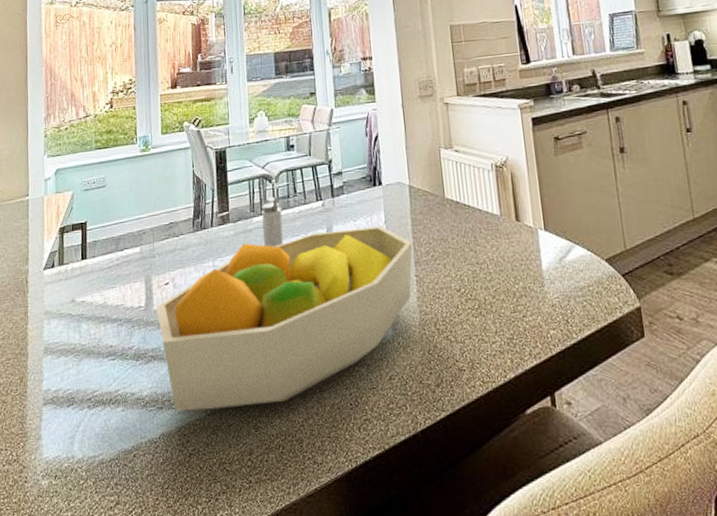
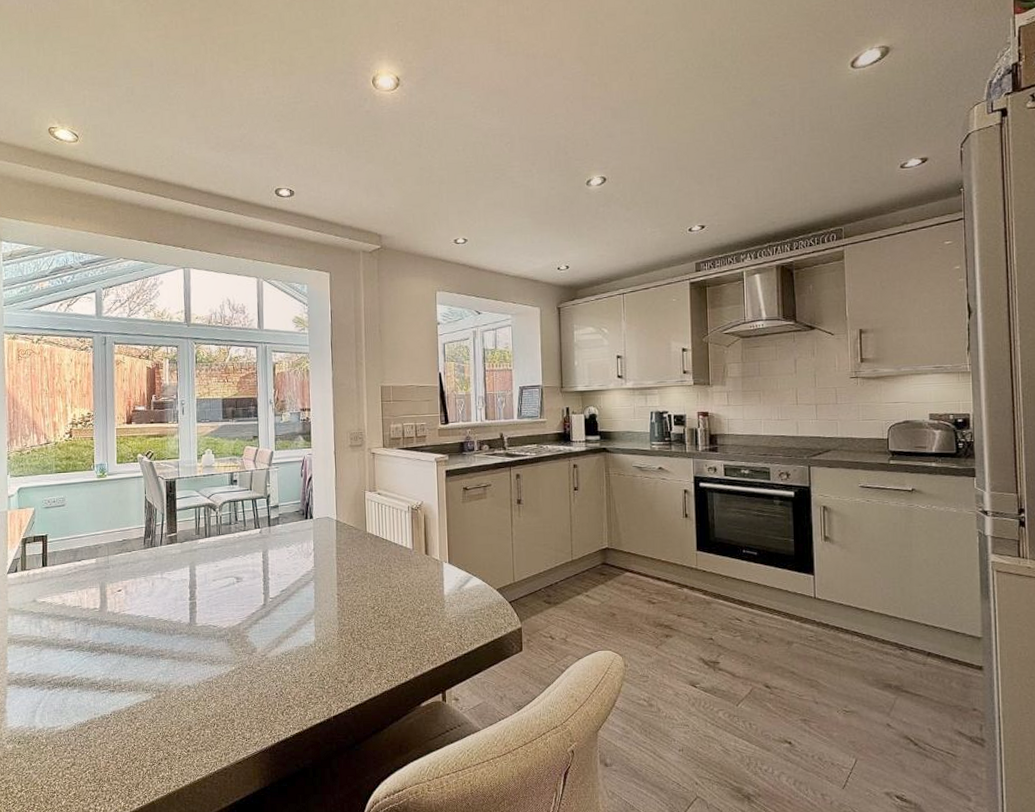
fruit bowl: present [157,226,413,412] -> none [110,552,336,694]
shaker: present [260,197,284,248] -> none [205,523,225,565]

